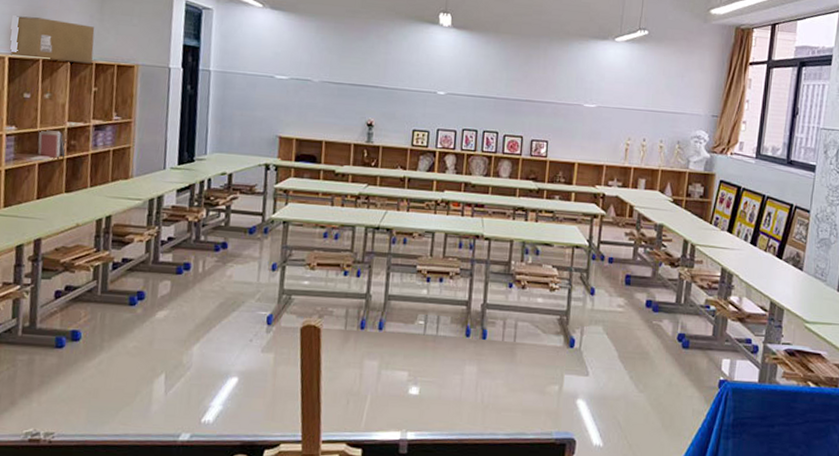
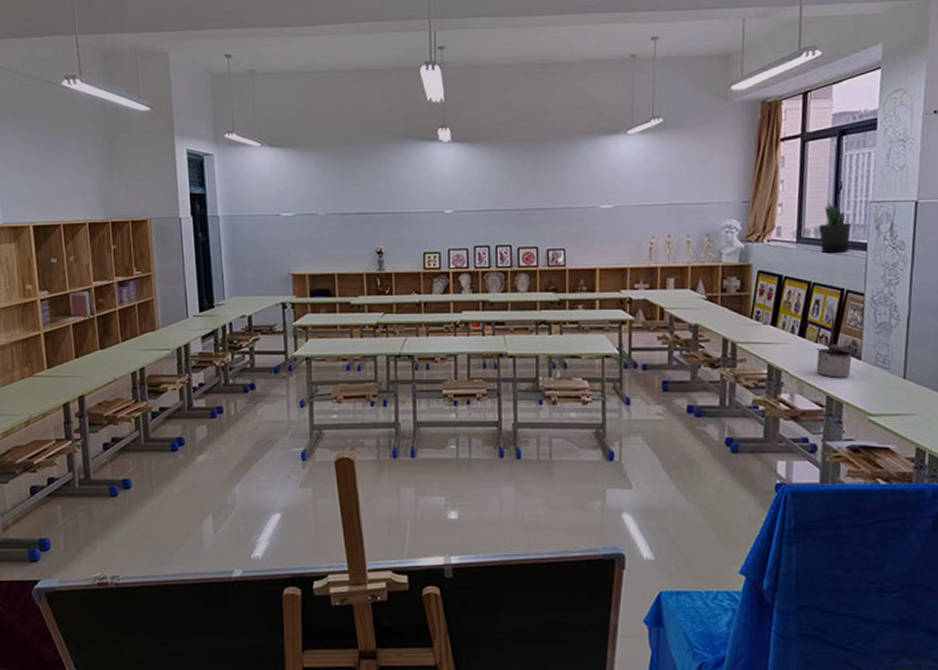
box: present [11,16,95,64] -> none [34,184,108,225]
paint can: none [763,221,797,286] -> present [816,308,854,378]
planter: none [776,124,804,172] -> present [819,201,852,253]

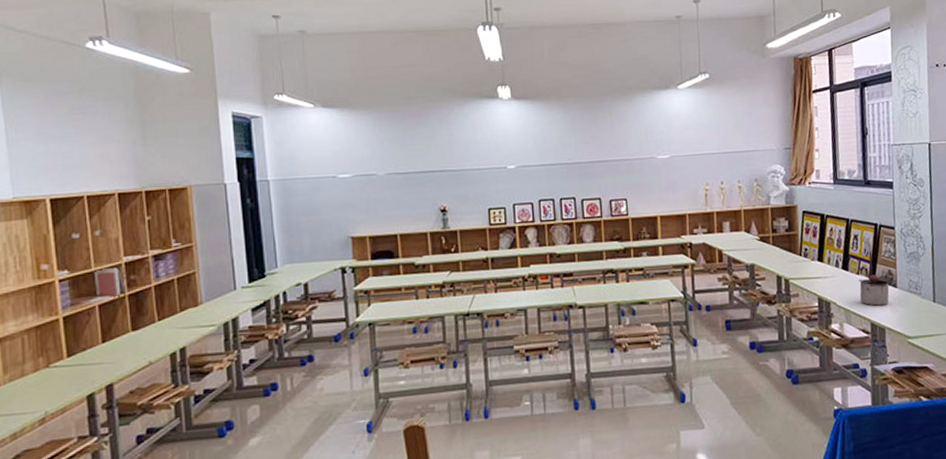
planter: present [819,201,852,253] -> none [851,146,879,192]

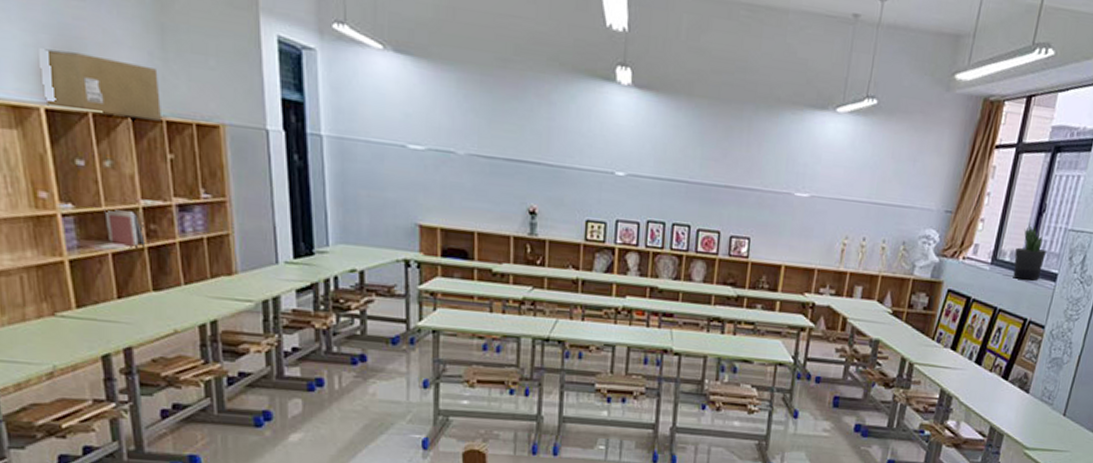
box: none [52,152,141,198] -> present [45,49,161,121]
planter: none [851,146,879,192] -> present [1013,223,1047,281]
paint can: present [859,242,890,306] -> none [985,338,1024,410]

